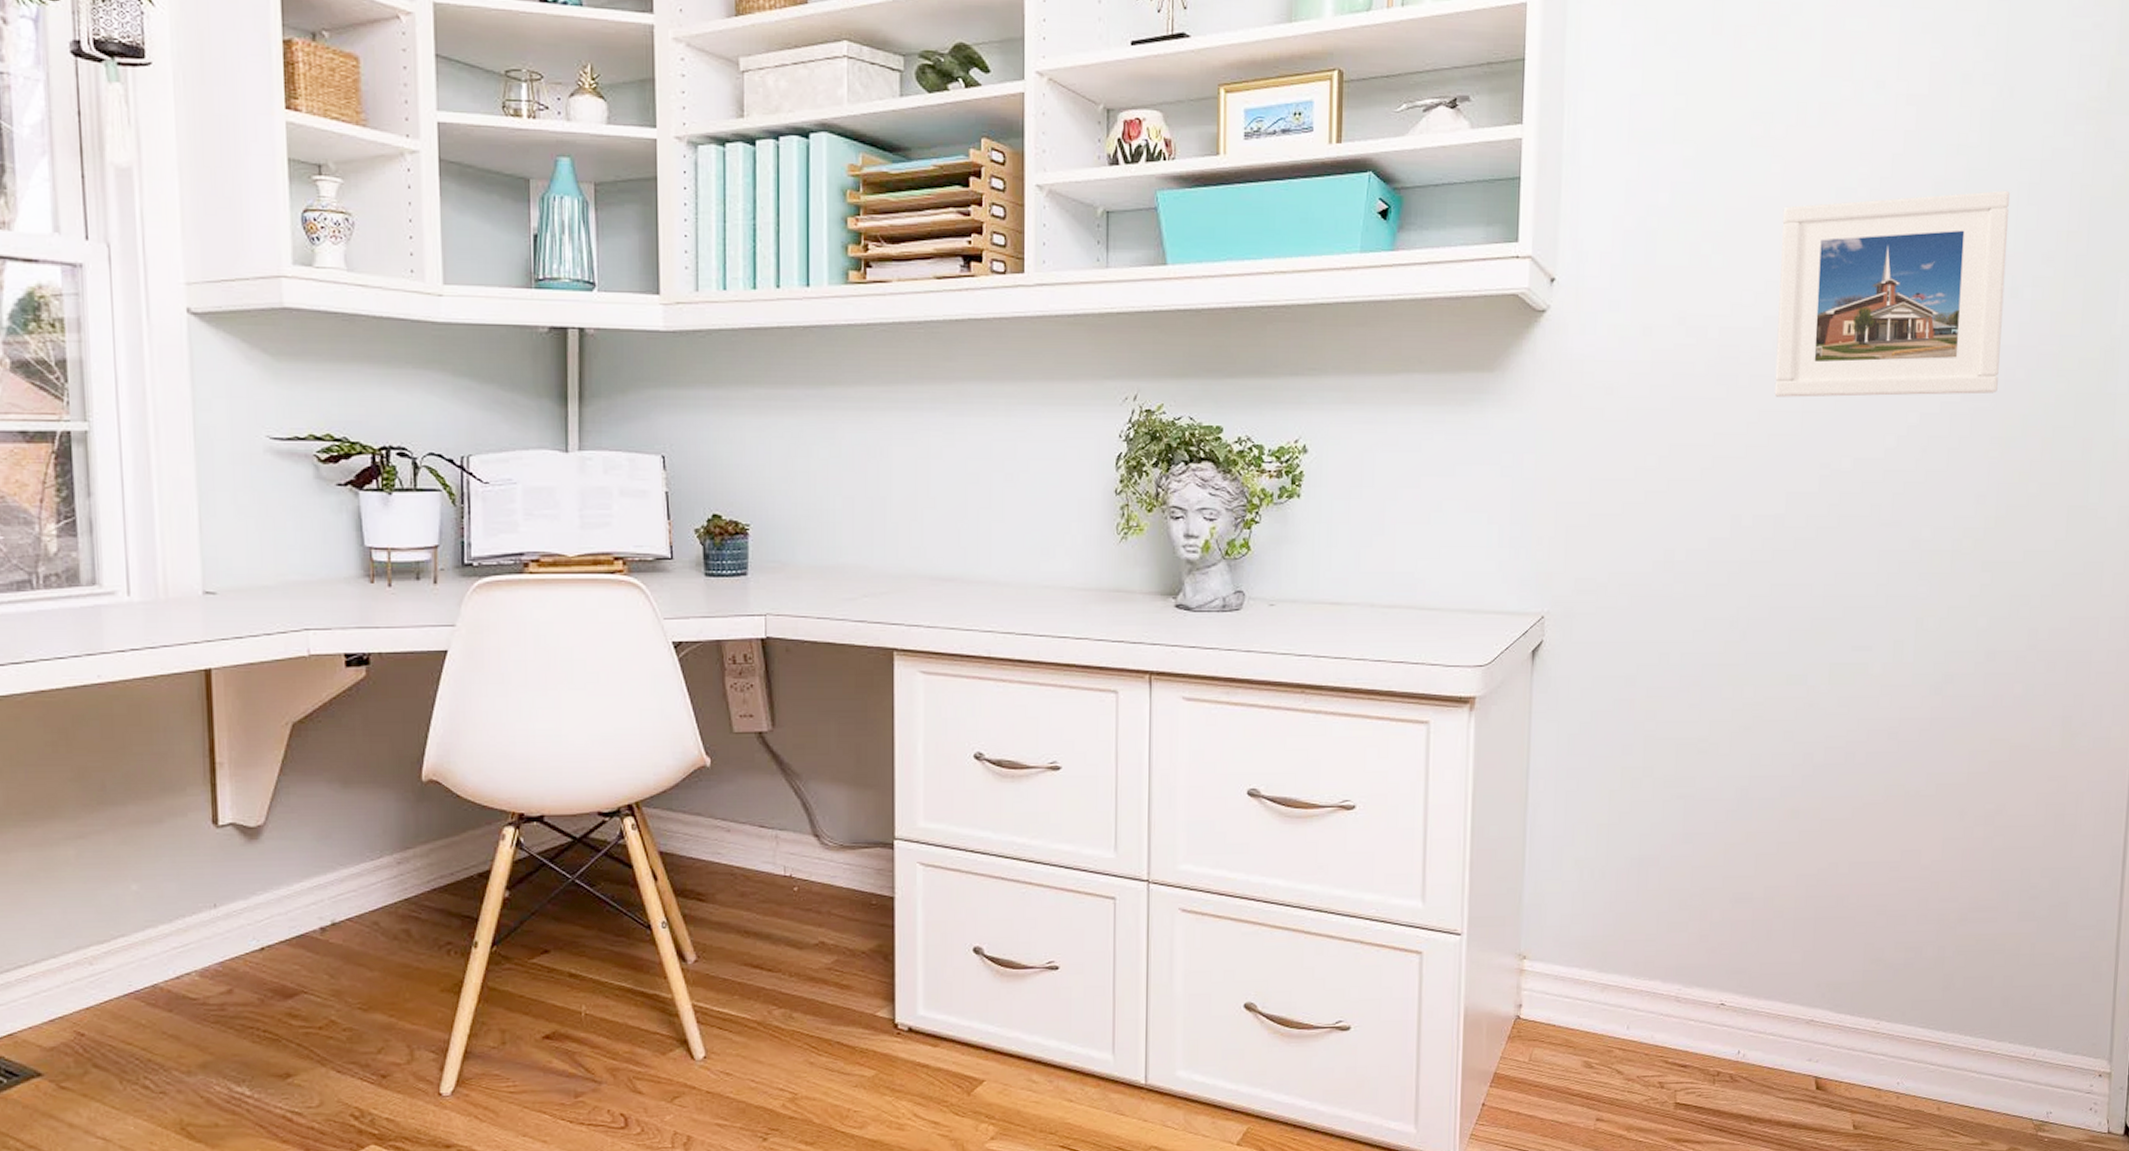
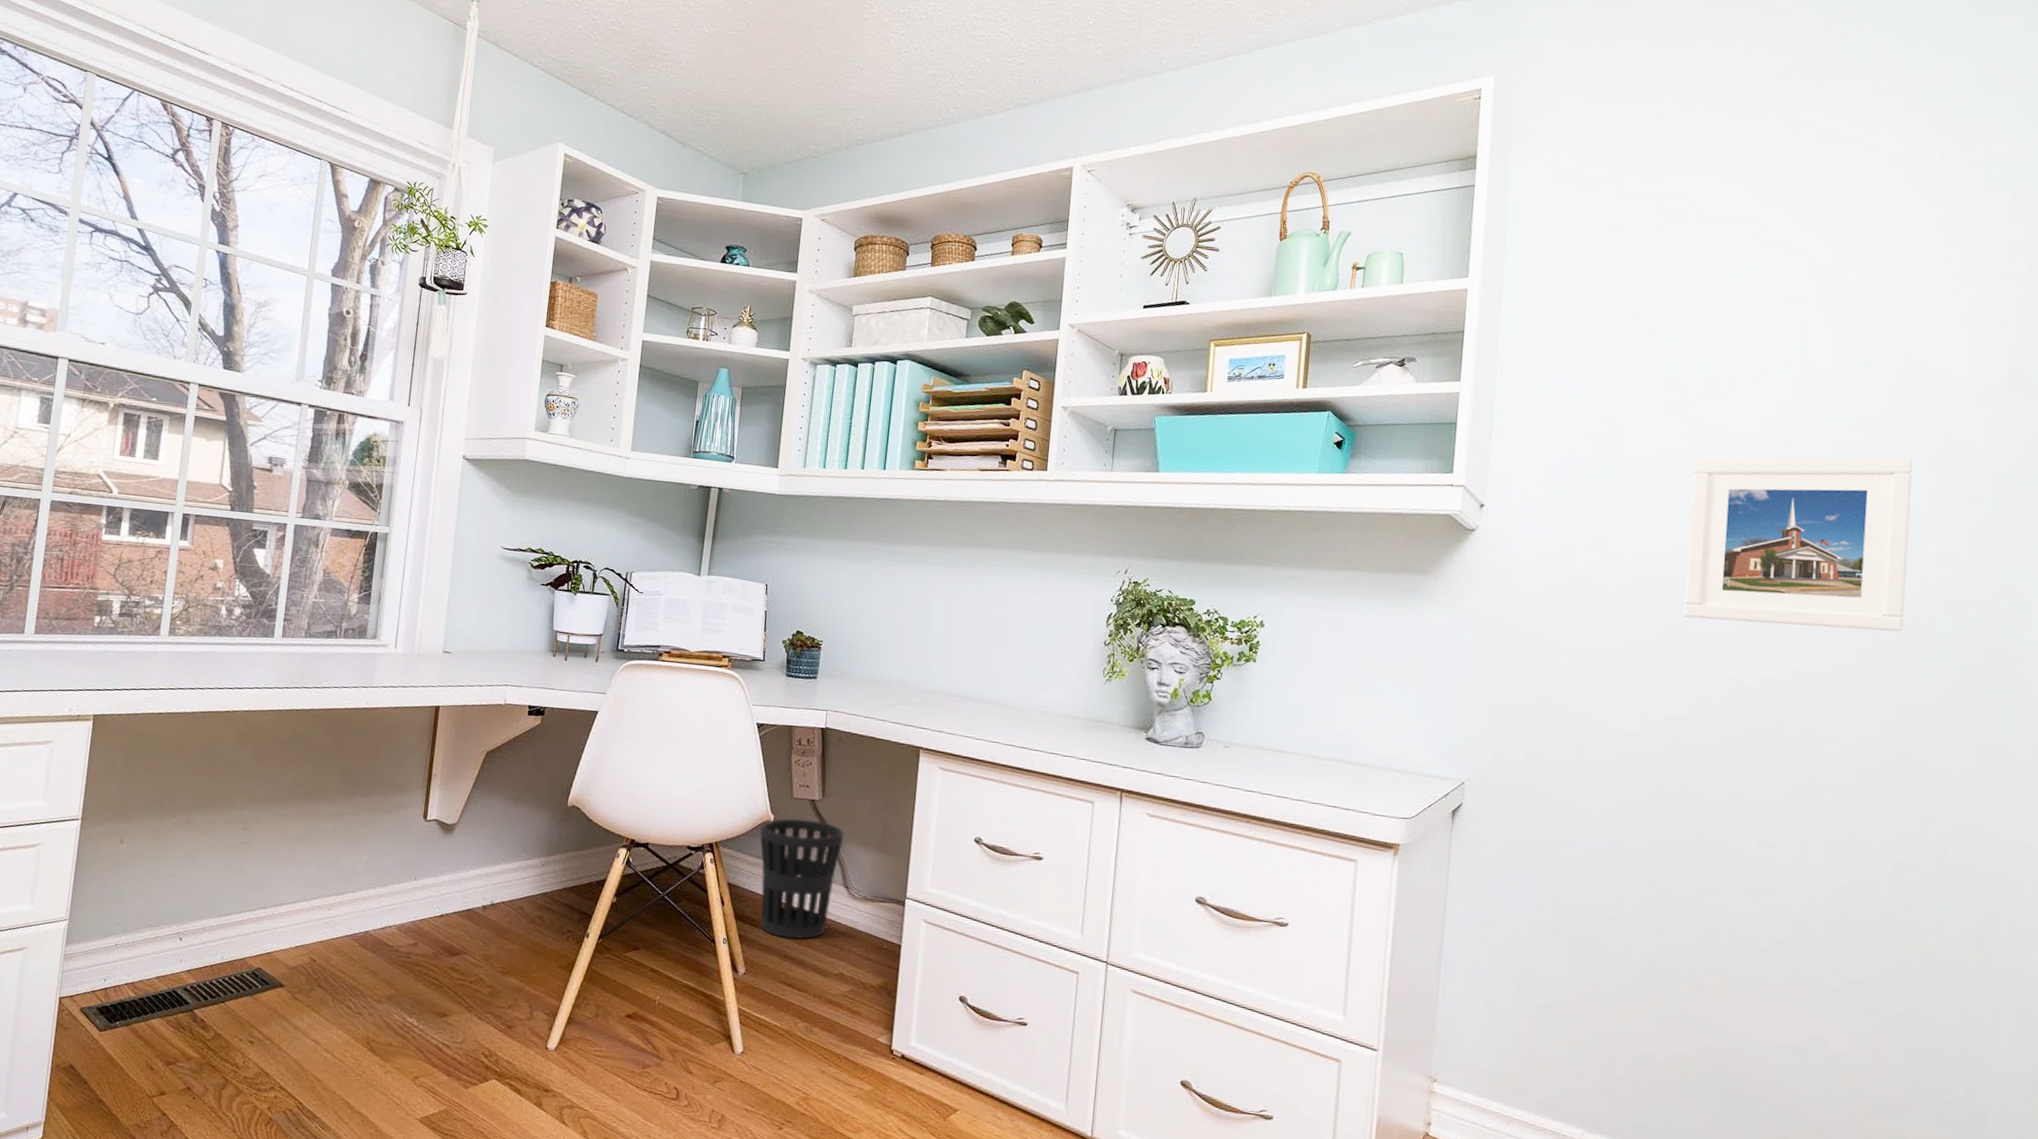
wastebasket: none [695,758,807,910] -> present [760,818,845,940]

